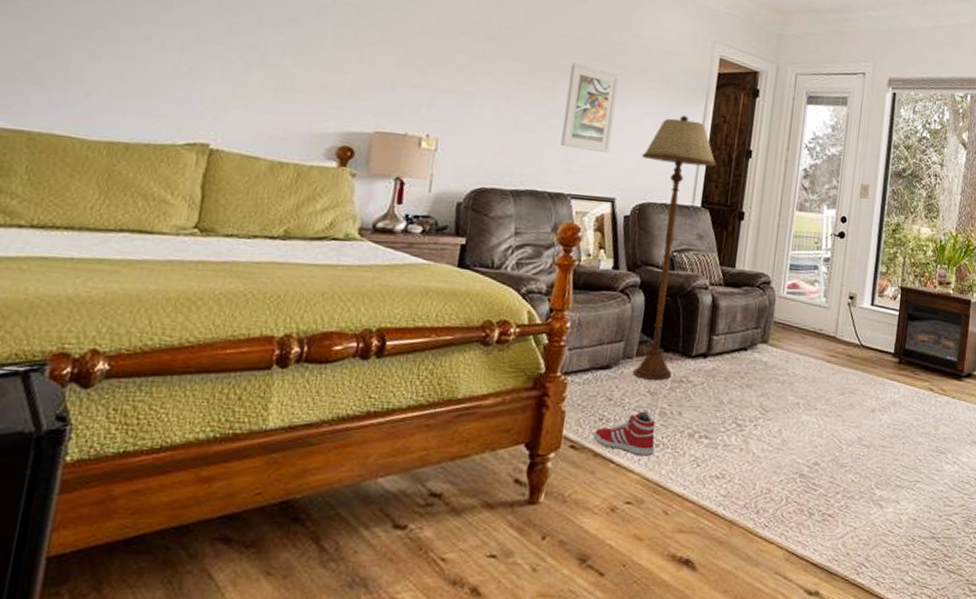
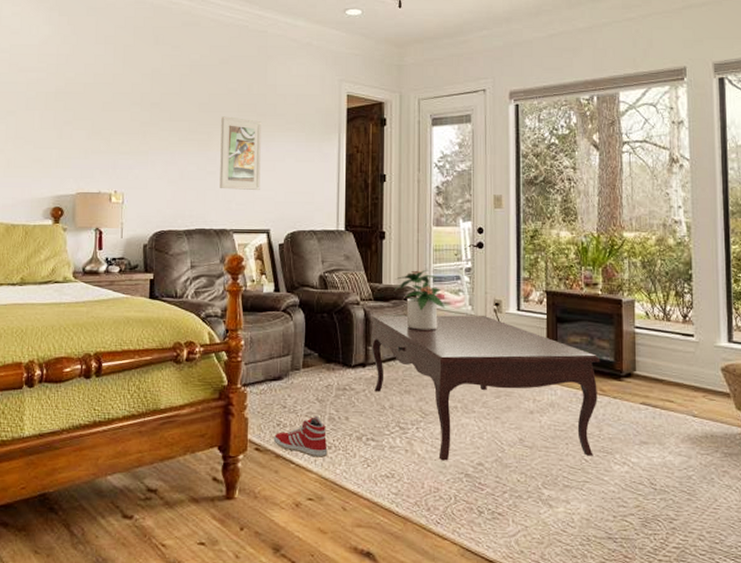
floor lamp: present [633,115,717,380] -> none [288,150,355,388]
coffee table: none [714,301,945,461] -> present [369,315,601,461]
potted plant: none [748,256,798,321] -> present [395,269,444,330]

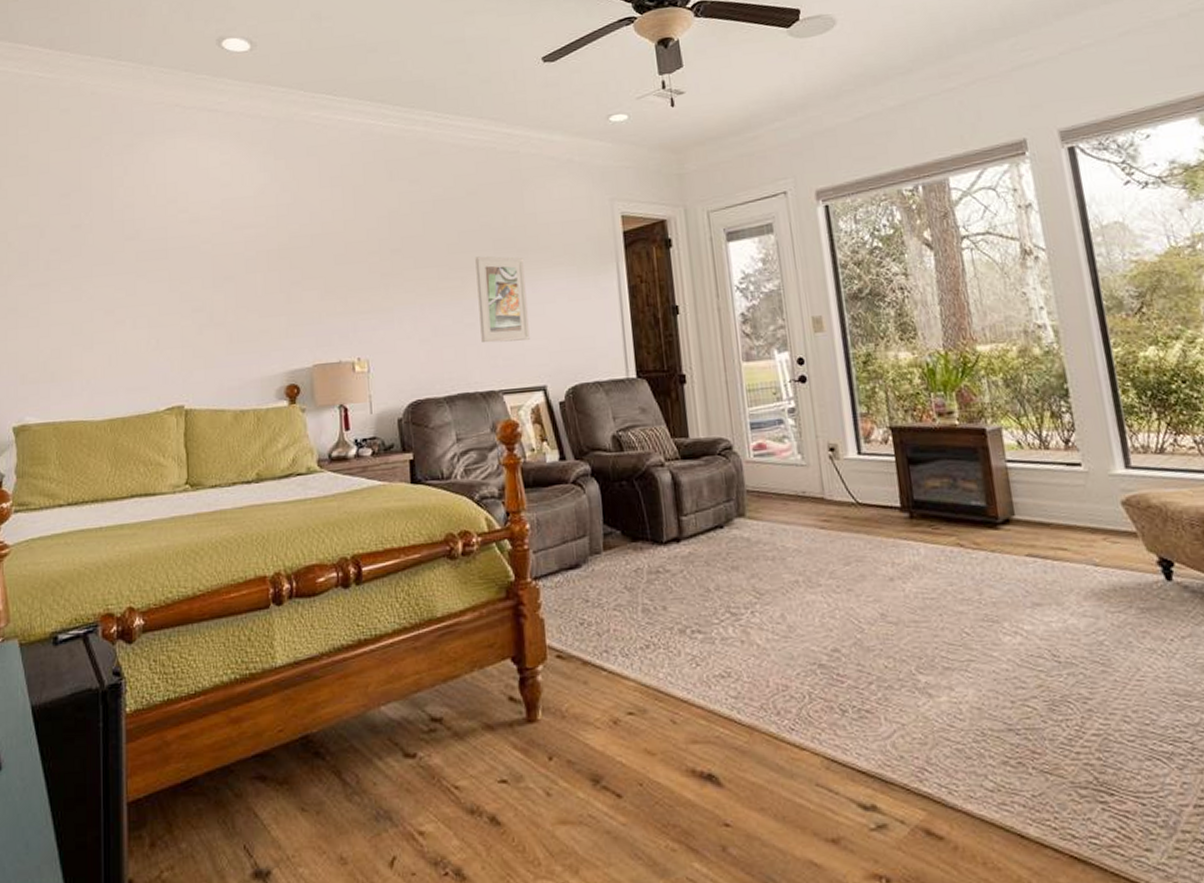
sneaker: present [273,415,328,458] -> none [577,608,646,660]
coffee table: present [369,315,601,461] -> none [678,464,976,651]
potted plant: present [395,269,444,330] -> none [704,414,768,491]

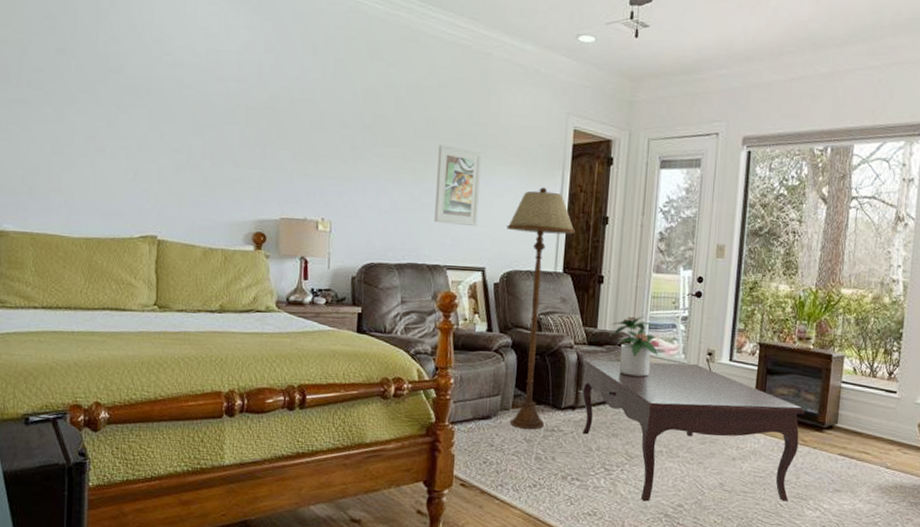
floor lamp: none [563,284,647,575] -> present [507,187,576,429]
coffee table: none [678,464,976,651] -> present [581,359,805,502]
potted plant: none [704,414,768,491] -> present [610,316,658,377]

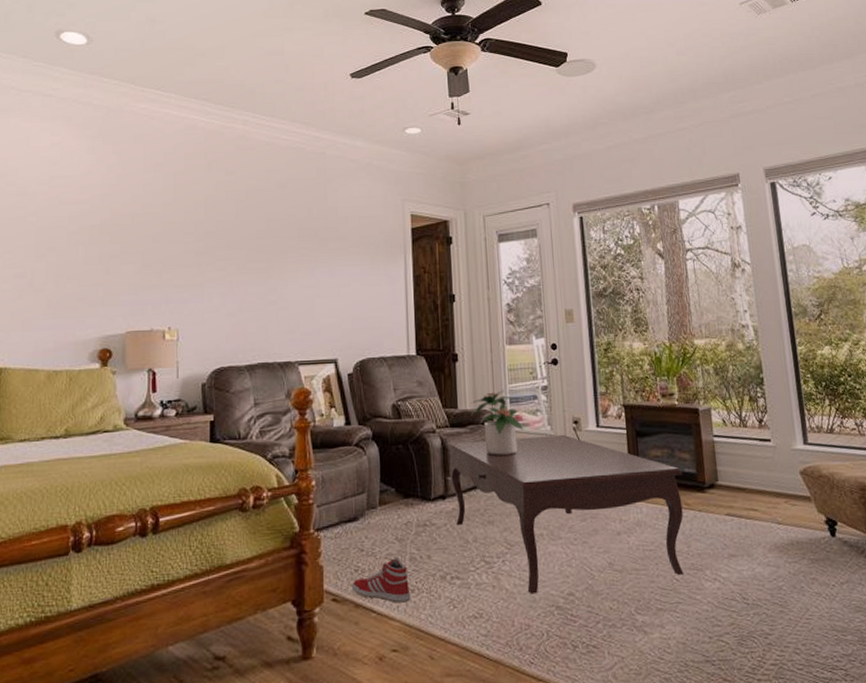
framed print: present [434,144,481,227] -> none [281,242,325,319]
sneaker: none [479,455,533,495] -> present [351,557,411,603]
floor lamp: present [507,187,576,429] -> none [355,273,425,527]

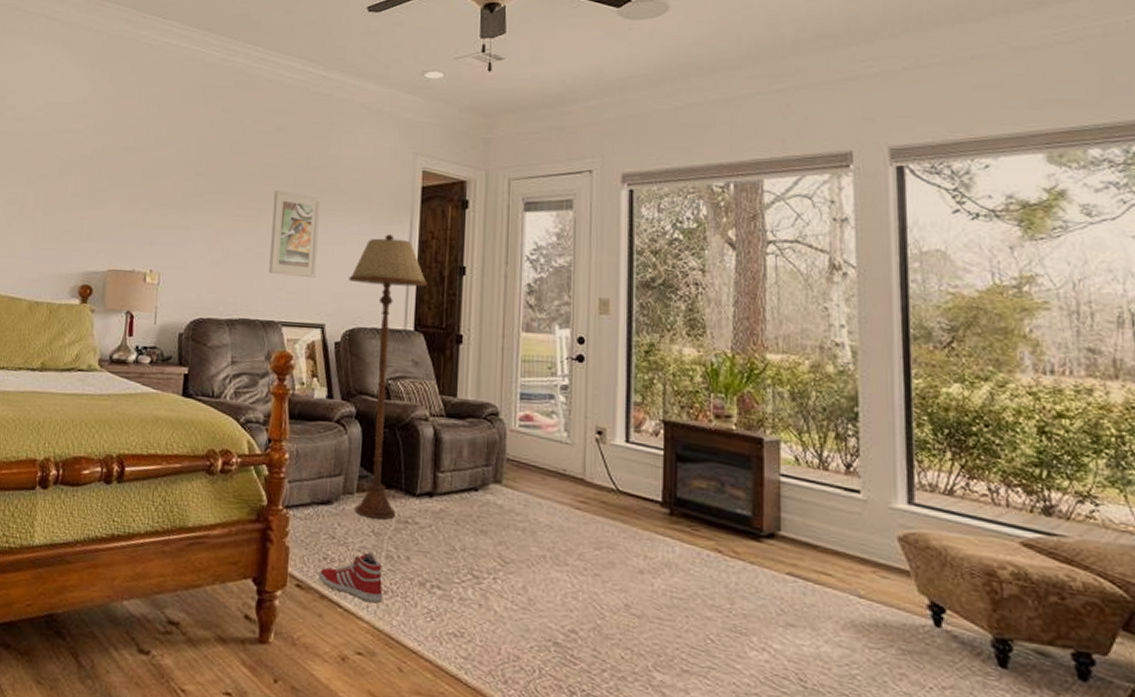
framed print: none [281,242,325,319] -> present [269,190,320,279]
floor lamp: none [355,273,425,527] -> present [349,234,428,520]
coffee table: present [447,434,684,595] -> none [440,434,734,636]
potted plant: present [471,390,523,455] -> none [472,383,533,459]

